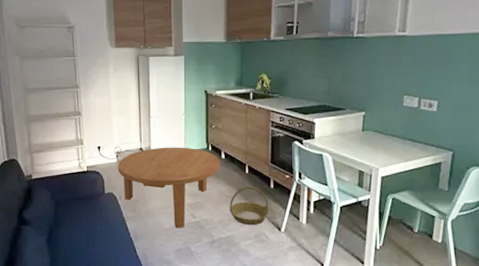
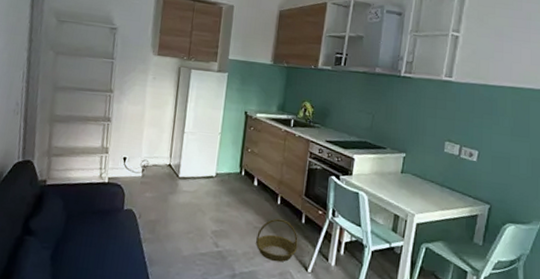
coffee table: present [117,147,220,229] -> none [141,166,252,257]

